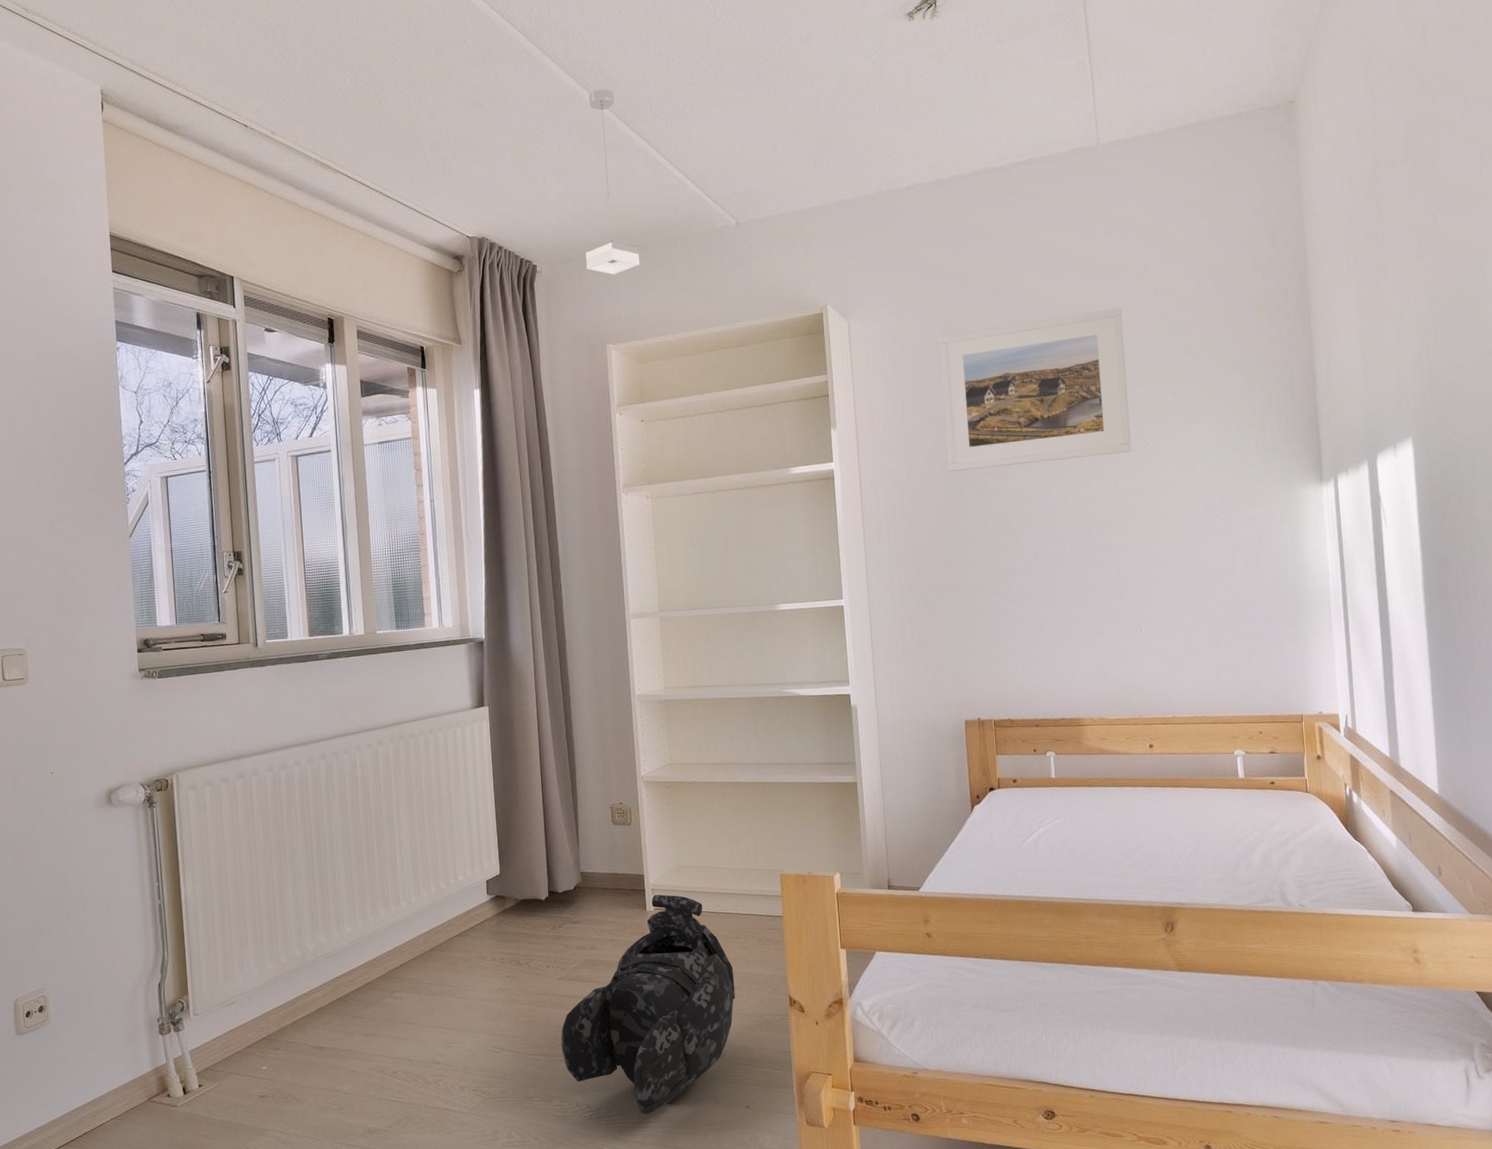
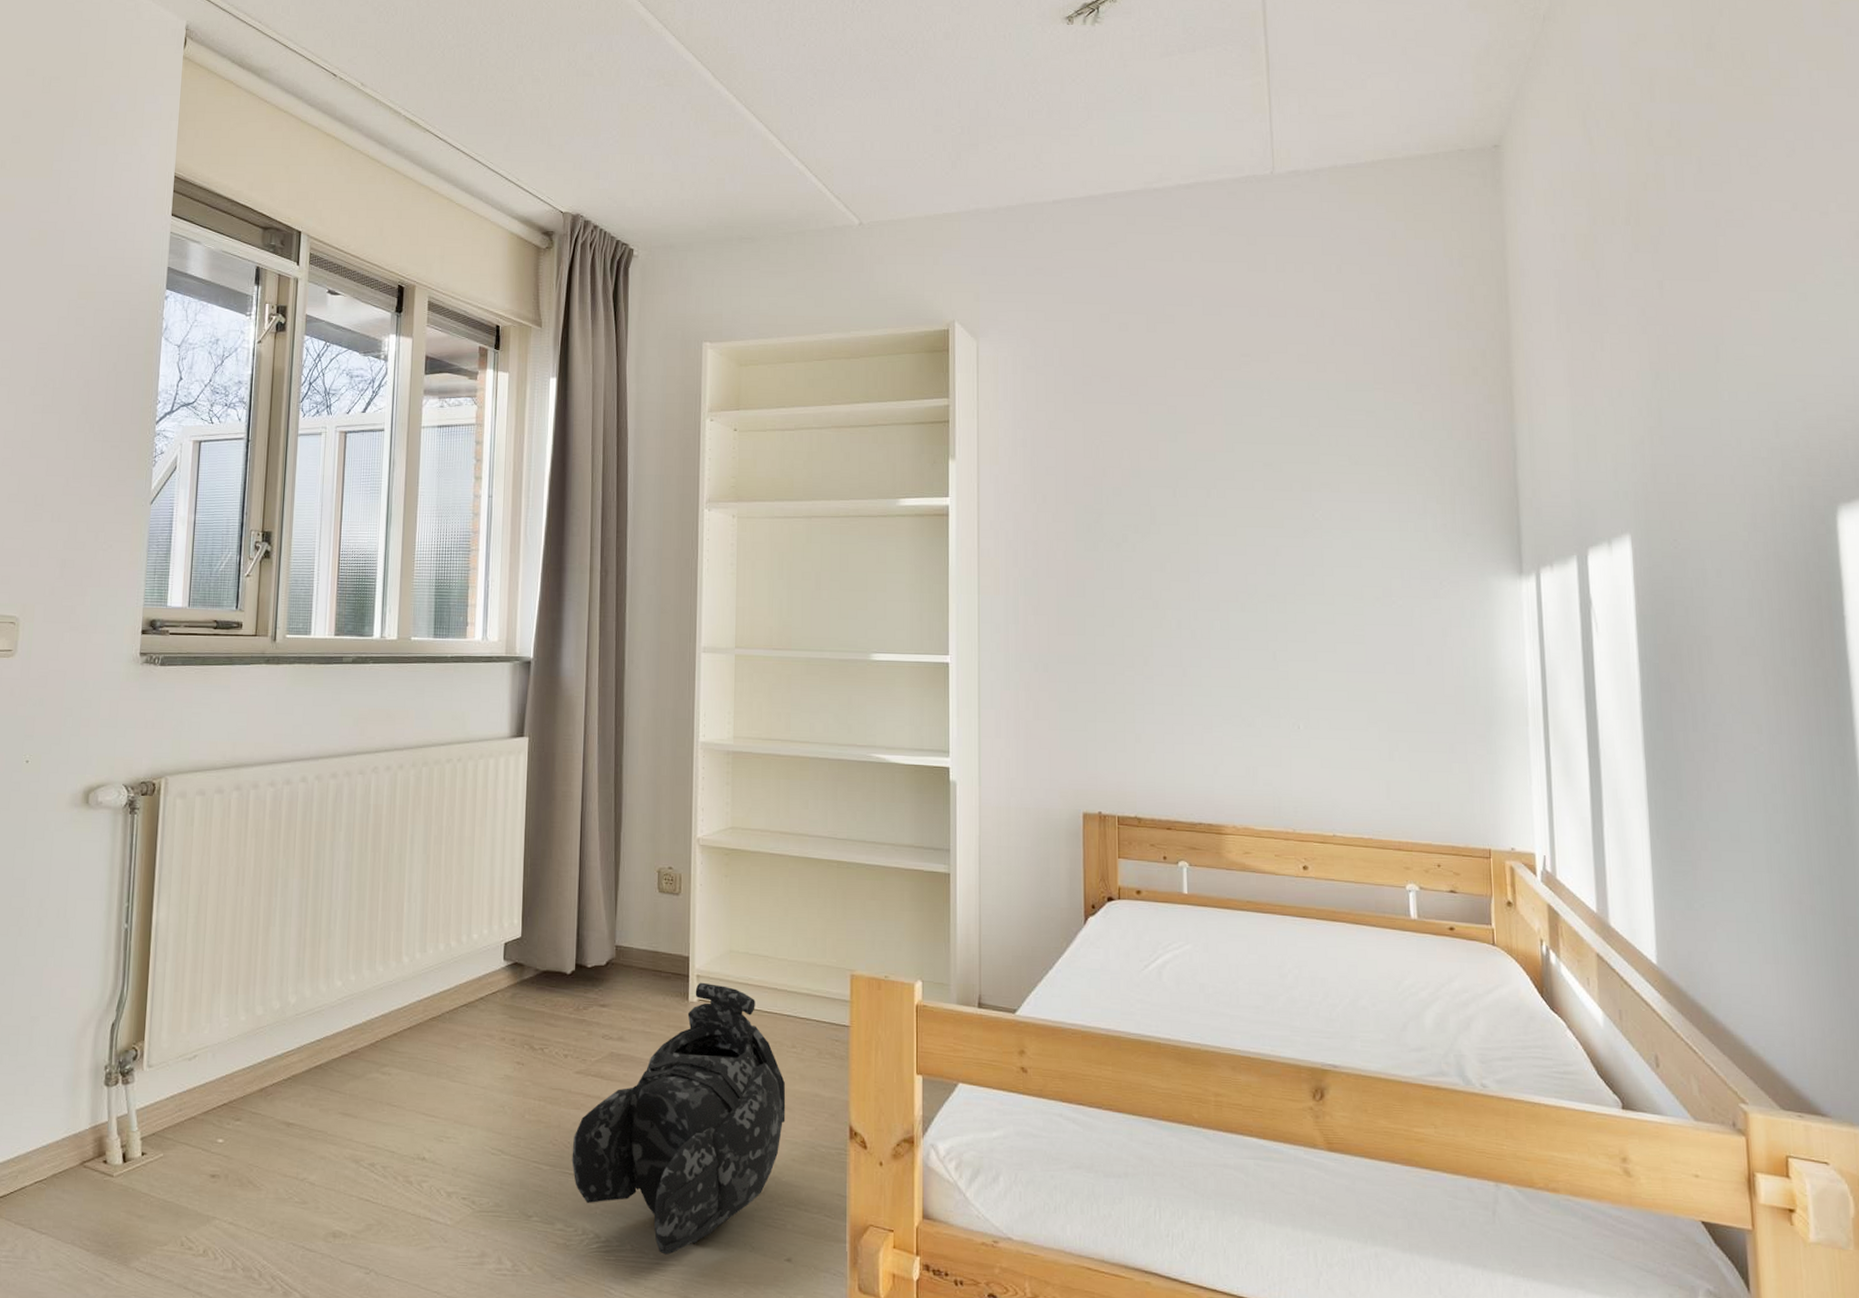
pendant lamp: present [586,89,640,275] -> none [689,68,749,267]
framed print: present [938,307,1132,473] -> none [1079,354,1297,522]

